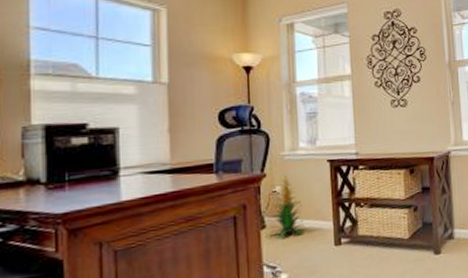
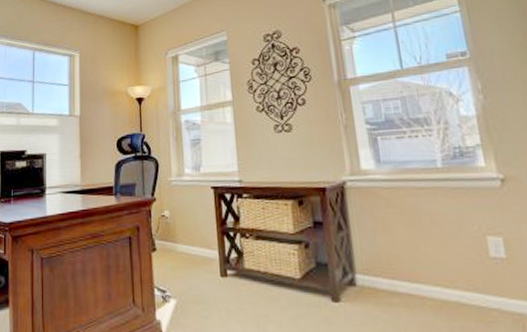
indoor plant: present [267,175,304,238] -> none [157,200,191,262]

